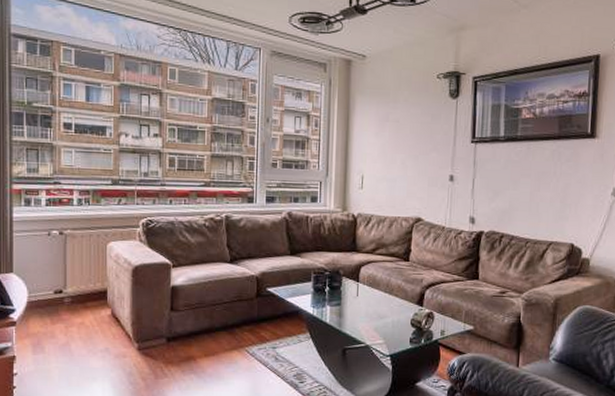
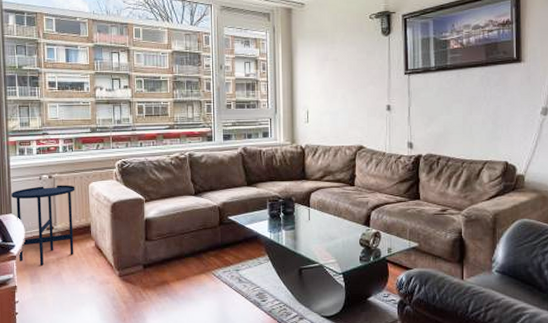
side table: none [12,242,91,334] -> present [10,185,75,266]

